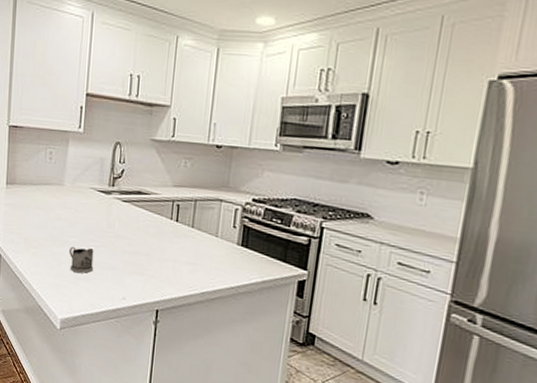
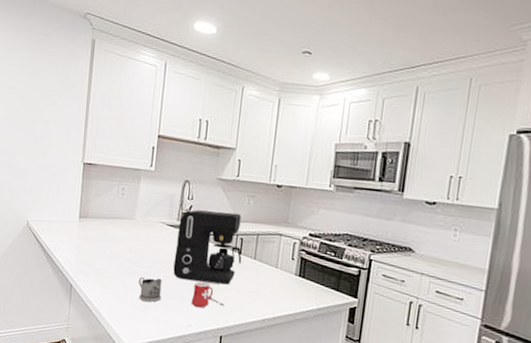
coffee maker: none [105,174,179,256] -> present [173,210,242,285]
mug: none [125,251,161,280] -> present [191,281,225,308]

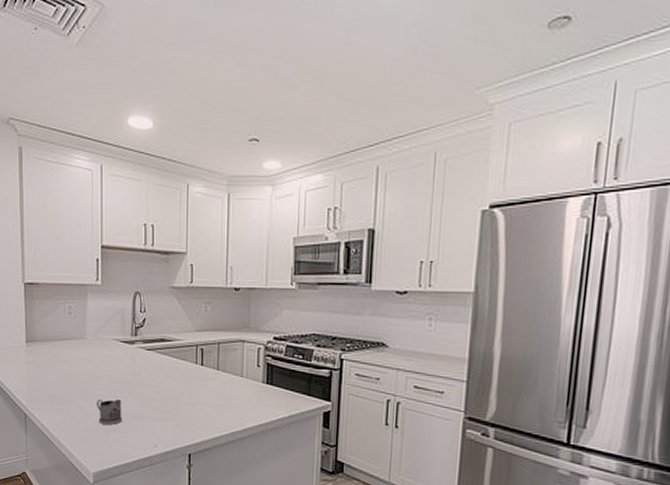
coffee maker: present [173,210,242,285] -> none [132,322,204,400]
mug: present [191,281,225,308] -> none [155,398,191,427]

